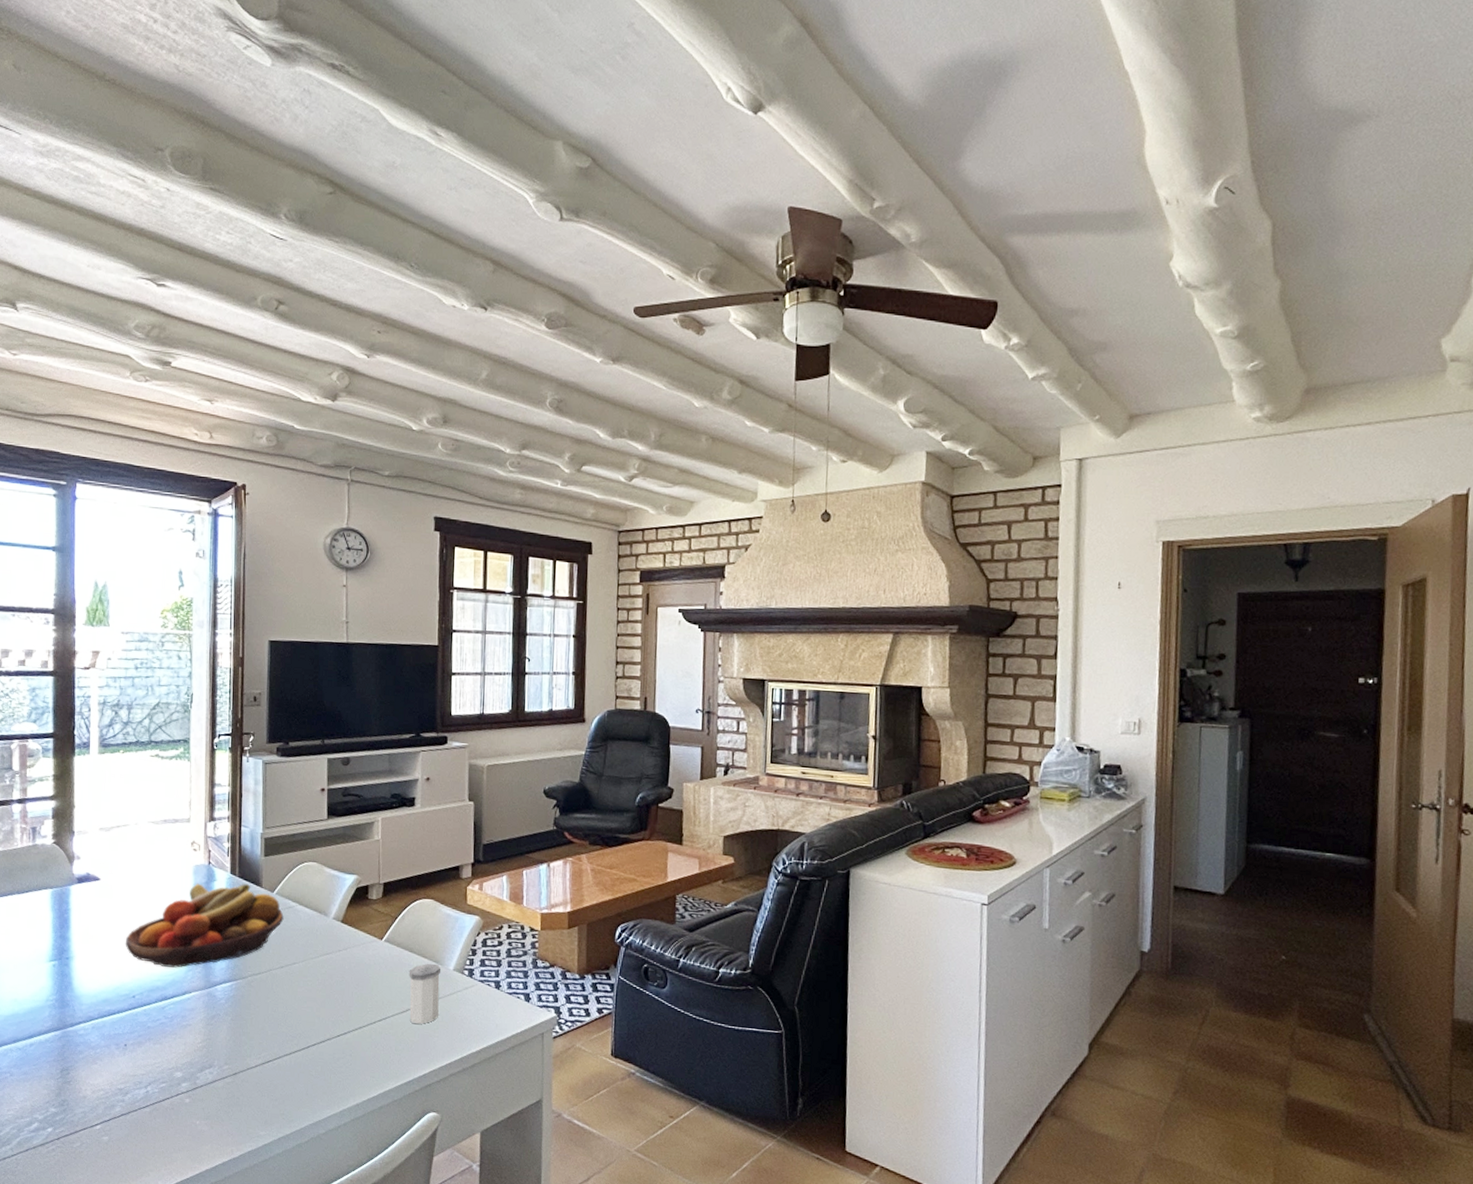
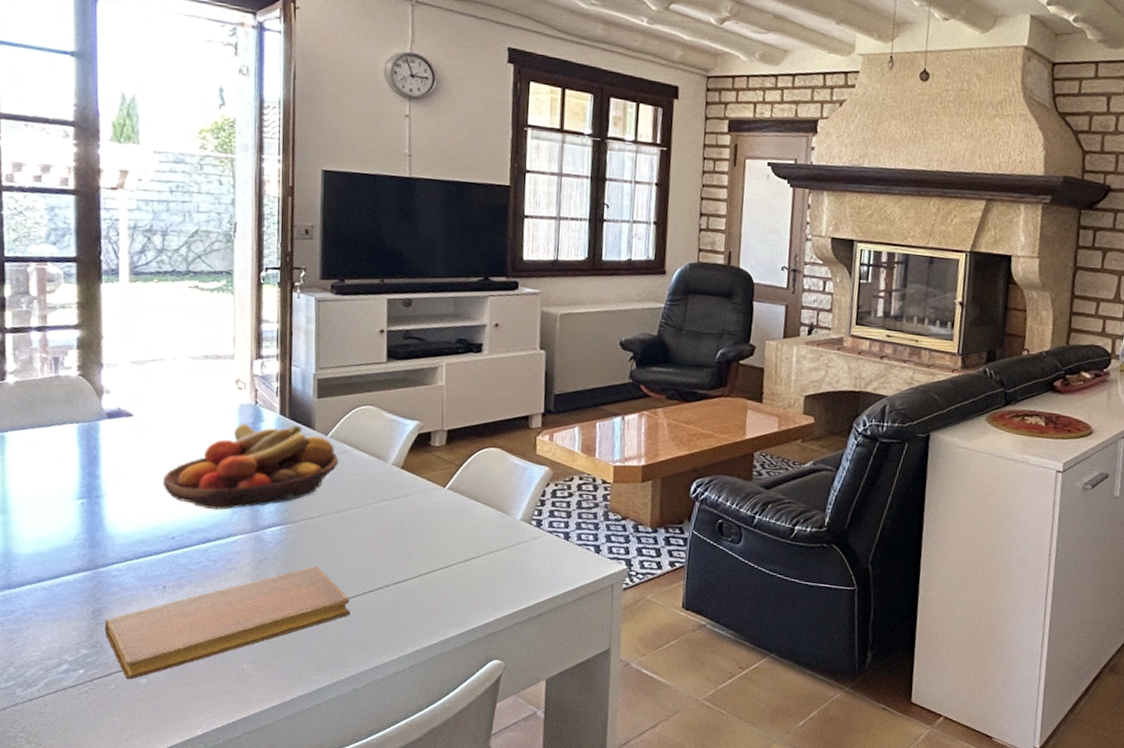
notebook: none [71,1020,295,1138] -> present [105,566,351,680]
salt shaker: present [409,963,441,1024] -> none [473,513,508,573]

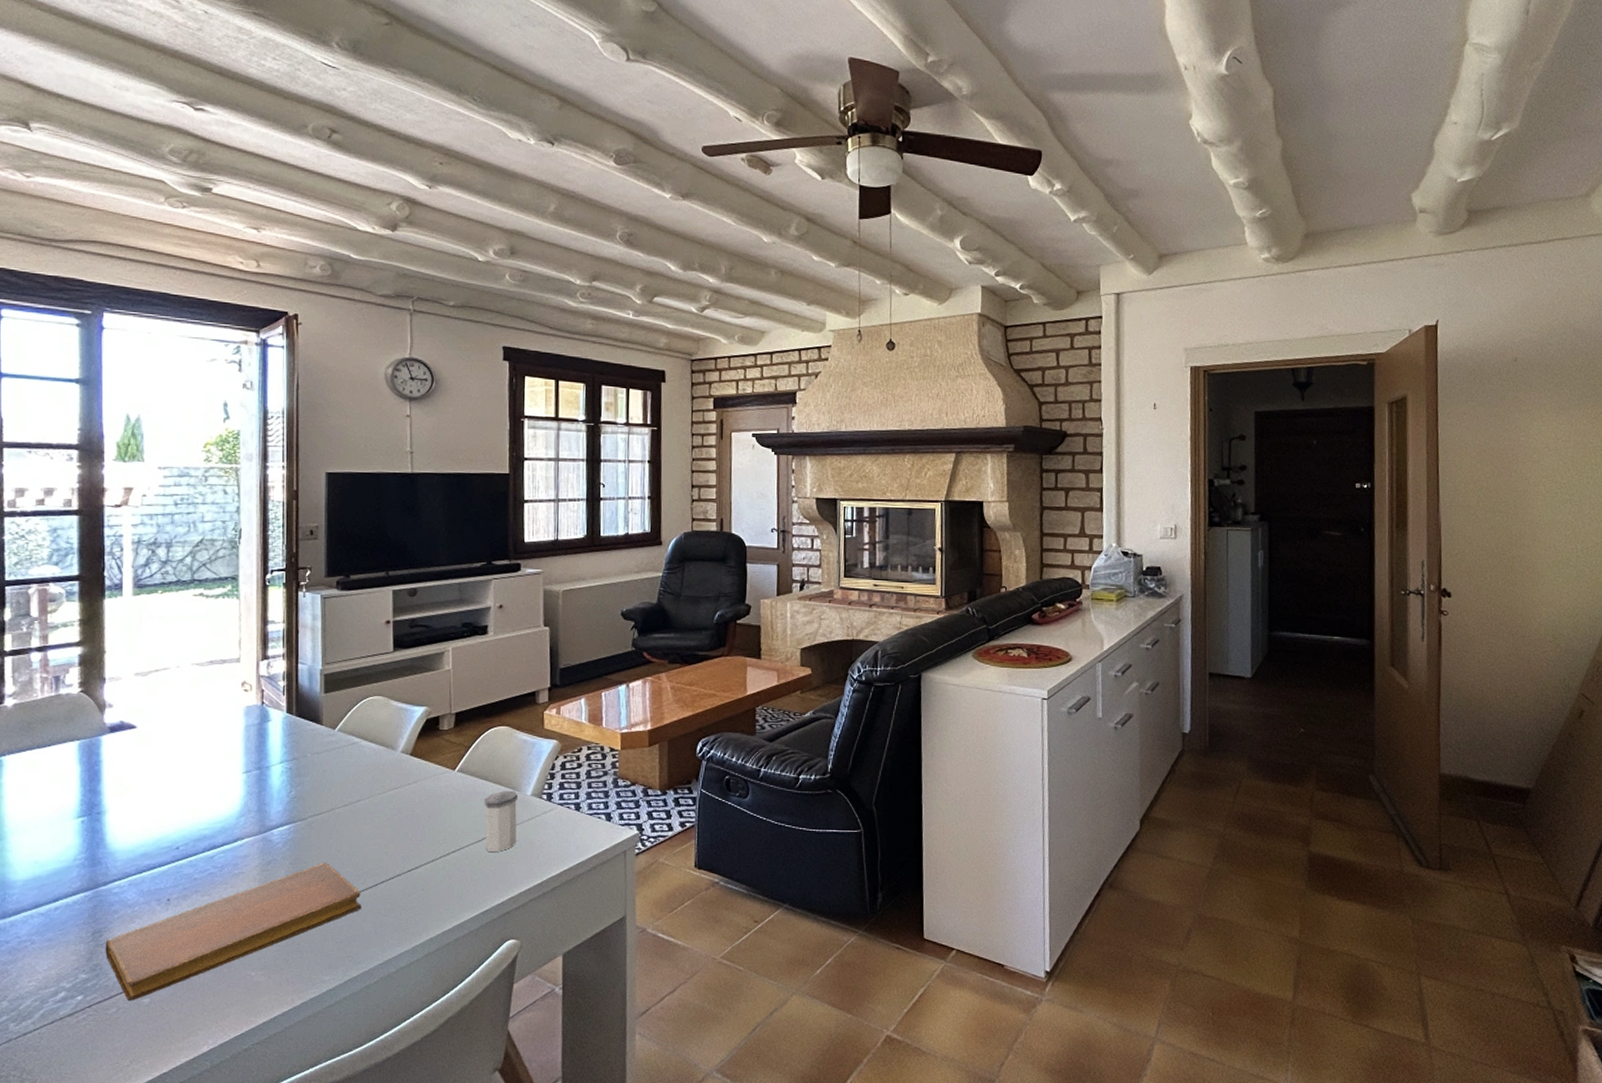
fruit bowl: present [162,423,339,510] -> none [166,722,347,814]
salt shaker: none [473,513,508,573] -> present [484,790,519,852]

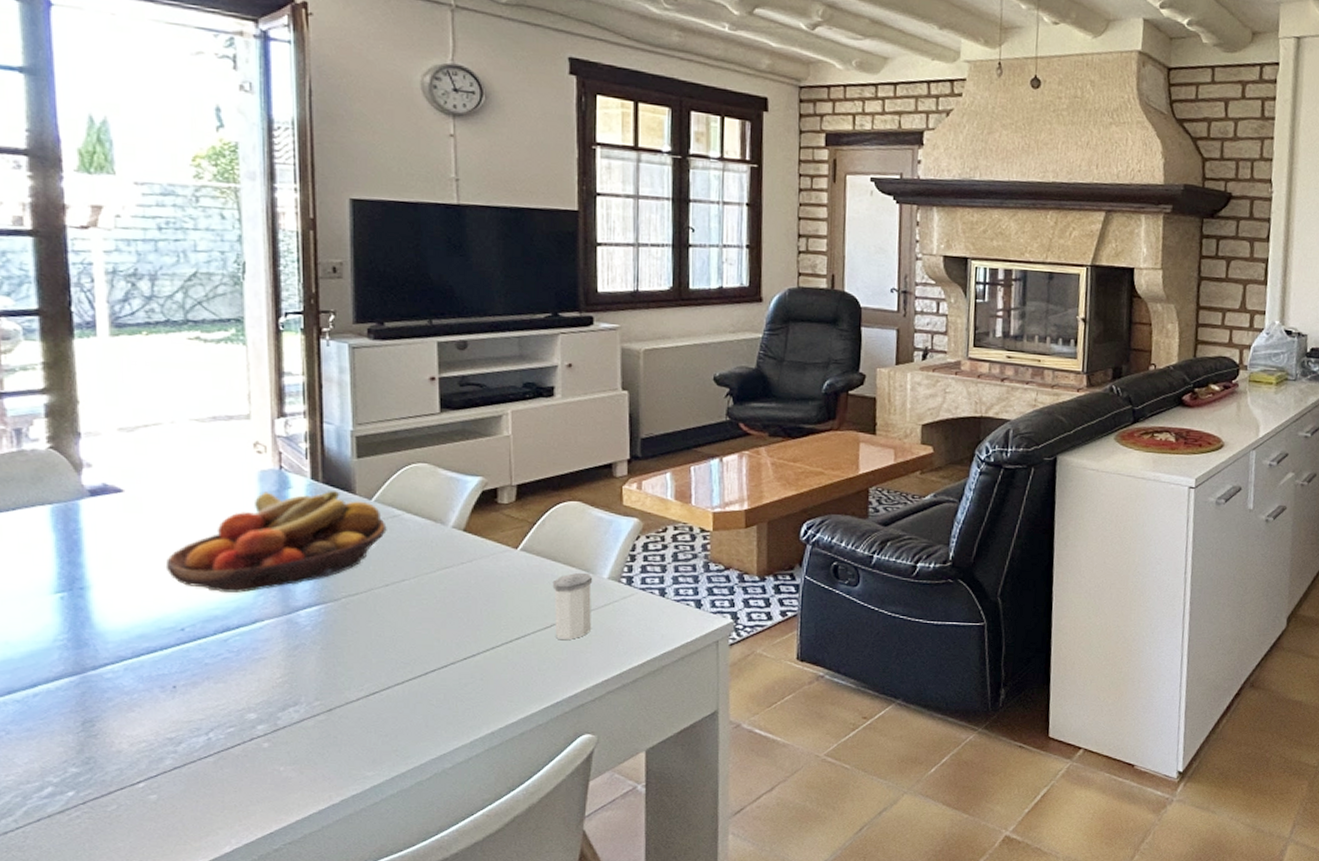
notebook: present [105,862,362,1001] -> none [99,647,410,798]
fruit bowl: none [166,722,347,814] -> present [165,491,387,593]

